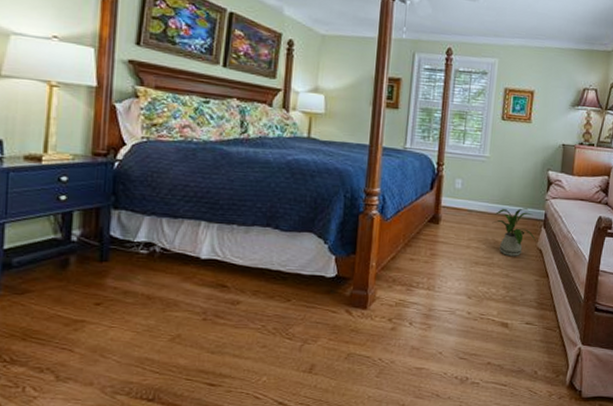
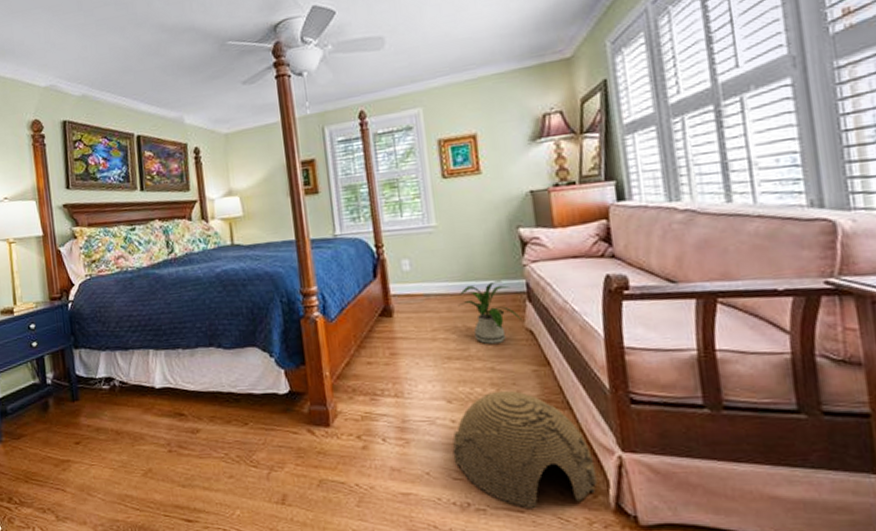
woven basket: none [463,292,563,384] -> present [452,390,598,509]

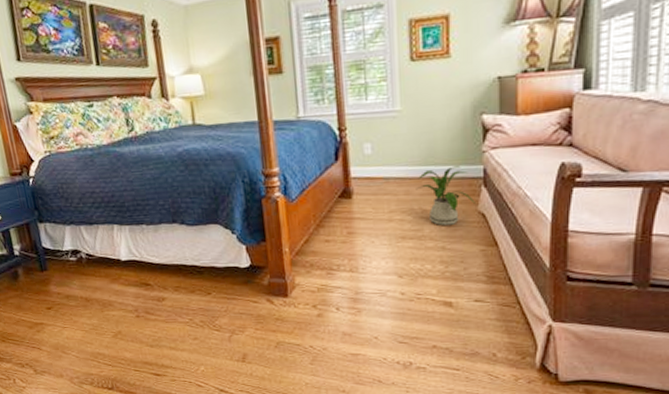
woven basket: present [452,390,598,509] -> none [400,267,527,368]

